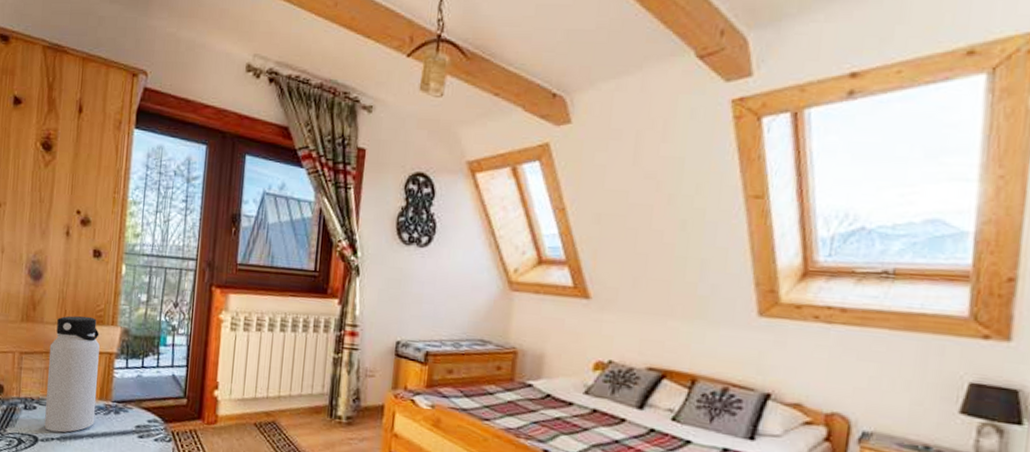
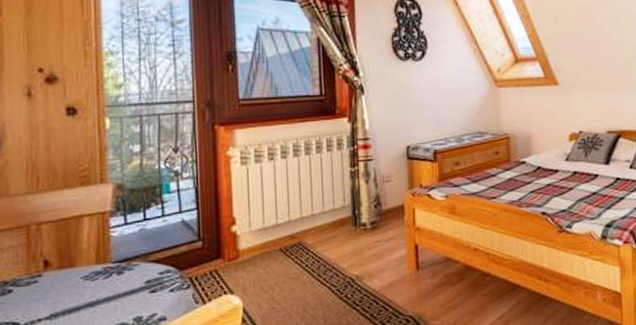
water bottle: present [44,315,100,433] -> none [21,178,93,313]

